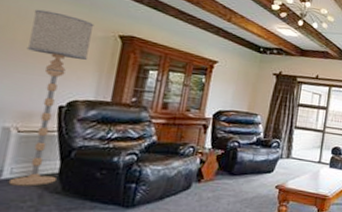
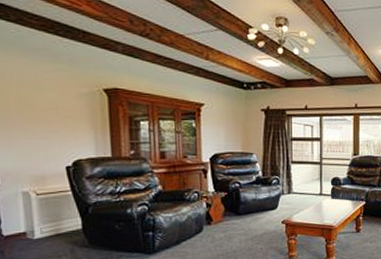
floor lamp: present [8,9,94,186] -> none [17,72,81,244]

